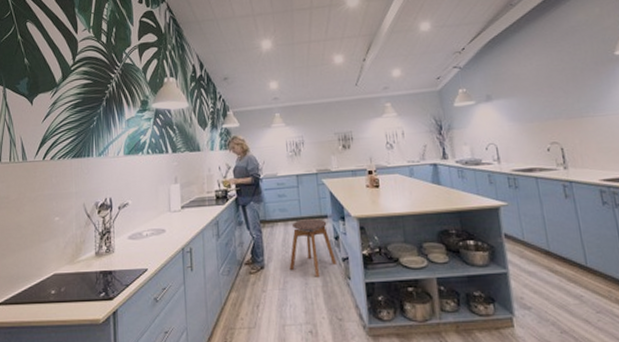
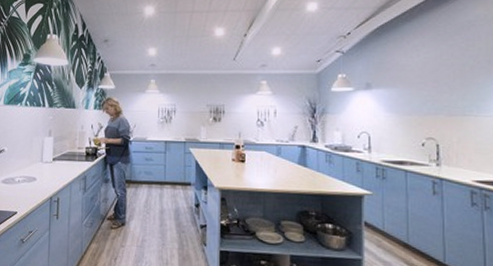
stool: present [289,219,336,277] -> none [149,184,194,240]

